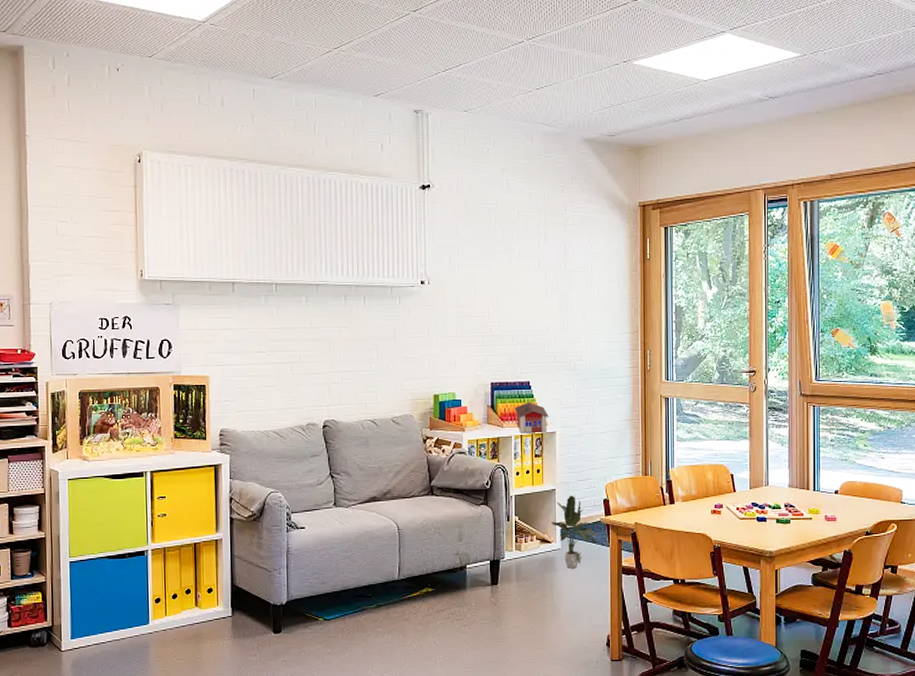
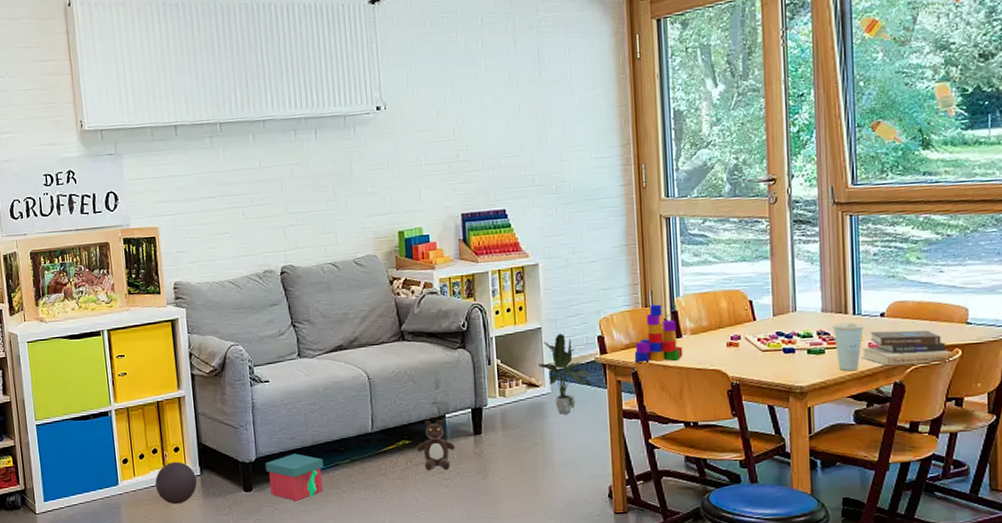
ball: none [185,602,228,644] -> present [155,461,197,505]
toy box: none [296,598,351,644] -> present [266,453,324,501]
stuffed animal: none [438,569,473,617] -> present [416,418,455,471]
toy house: present [514,402,548,434] -> none [489,232,529,268]
toy blocks: none [634,473,675,525] -> present [634,304,683,363]
cup: none [796,498,823,540] -> present [832,322,865,371]
books: none [819,506,891,537] -> present [861,330,954,366]

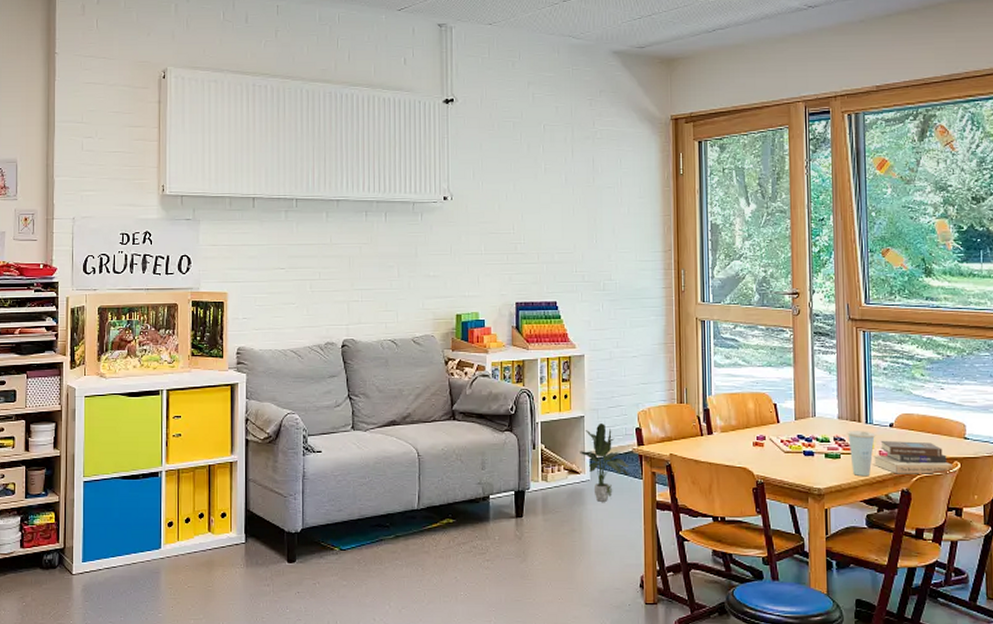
ball: present [155,461,197,505] -> none [198,527,241,572]
toy box: present [266,453,324,501] -> none [311,526,368,575]
stuffed animal: present [416,418,455,471] -> none [459,499,497,551]
toy blocks: present [634,304,683,363] -> none [668,401,713,457]

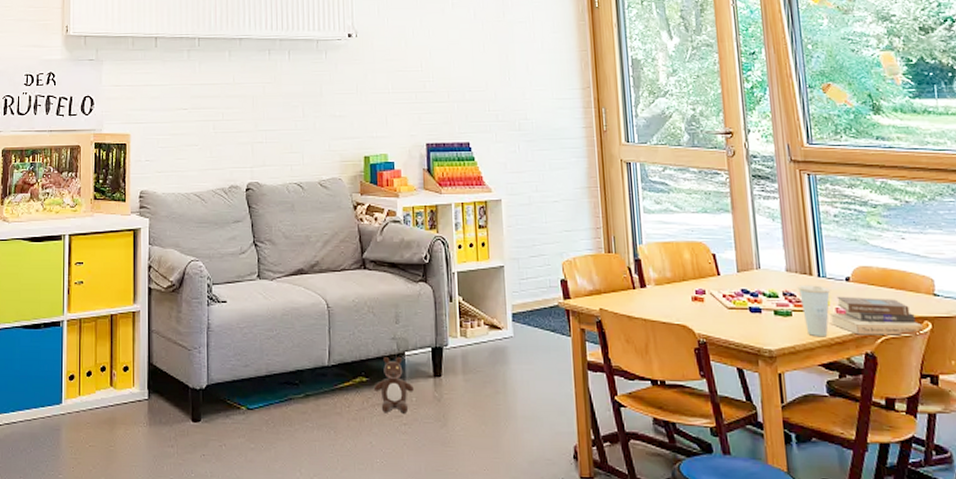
stuffed animal: none [459,499,497,551] -> present [373,356,414,414]
potted plant: present [580,424,630,502] -> none [501,274,556,361]

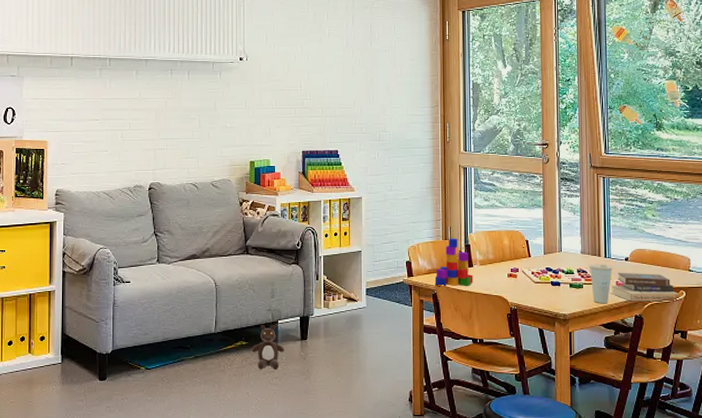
toy blocks: none [598,250,648,313] -> present [434,238,473,287]

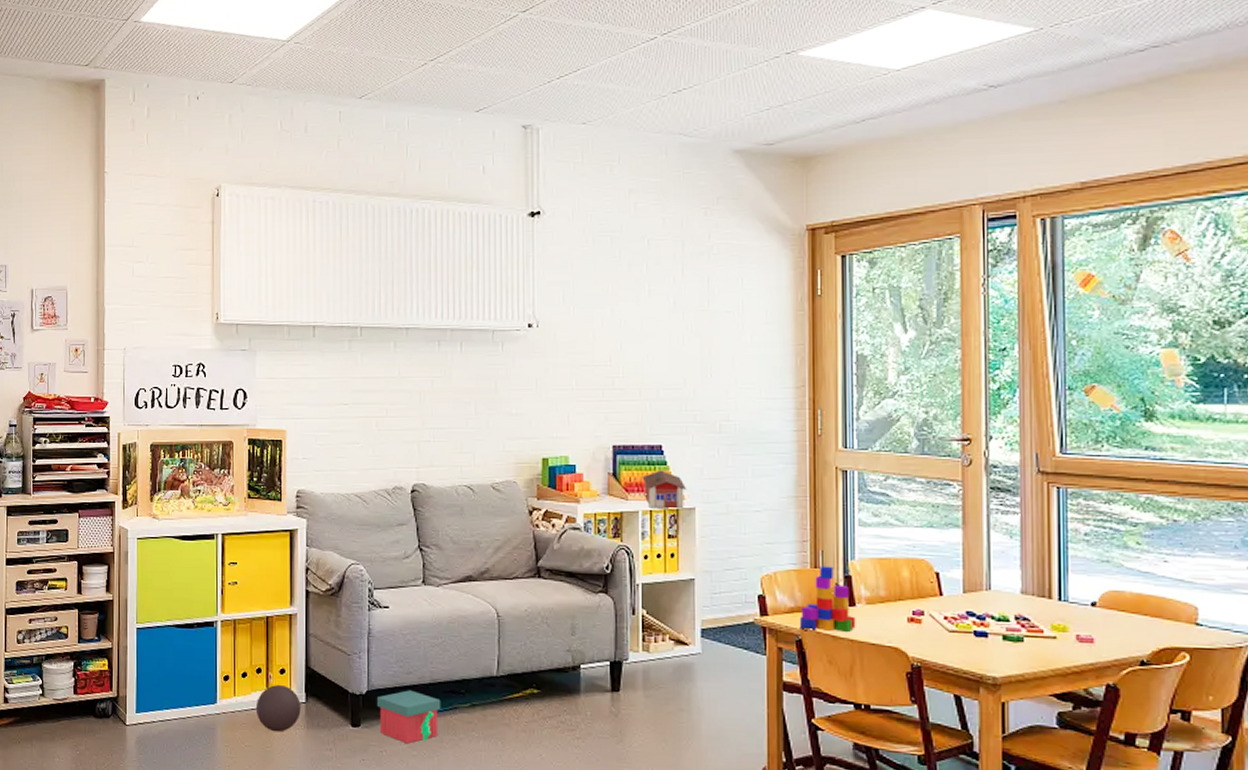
ball: none [19,349,57,389] -> present [255,684,301,732]
toy box: none [120,348,171,391] -> present [377,690,441,744]
stuffed animal: present [251,324,284,370] -> none [545,669,589,728]
toy house: none [323,169,355,198] -> present [642,470,686,509]
cup: present [588,264,614,304] -> none [1033,609,1073,666]
books: present [611,272,680,302] -> none [1068,622,1180,668]

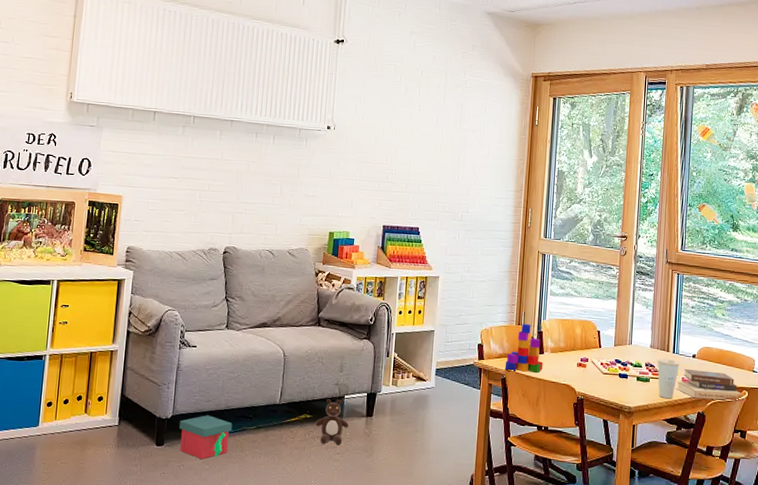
ball: present [255,684,301,732] -> none [73,409,114,451]
stuffed animal: none [545,669,589,728] -> present [315,398,349,445]
toy house: present [642,470,686,509] -> none [402,246,434,277]
cup: none [1033,609,1073,666] -> present [657,358,681,399]
books: none [1068,622,1180,668] -> present [676,368,742,401]

